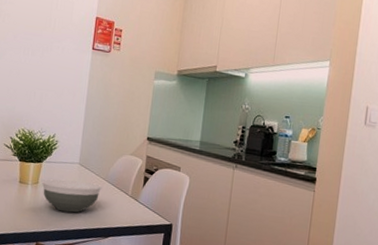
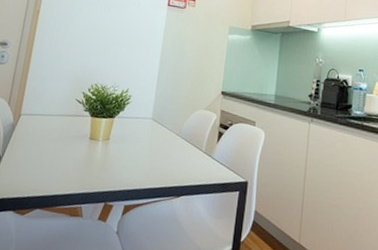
bowl: present [41,179,102,213] -> none [113,135,176,170]

